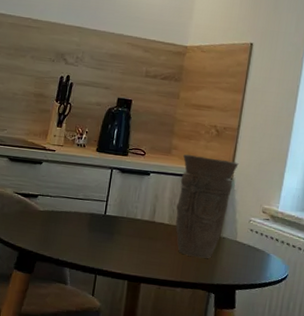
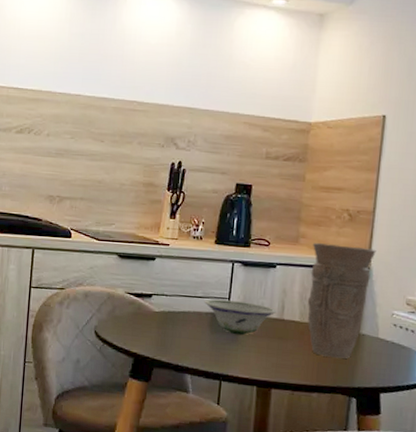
bowl: none [84,201,149,235] -> present [204,299,278,336]

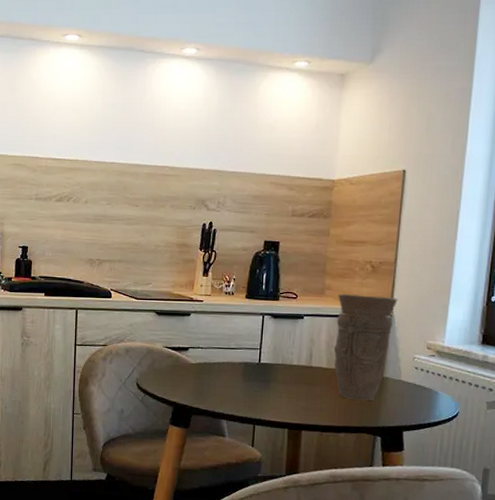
bowl: present [204,299,278,336] -> none [237,350,306,383]

